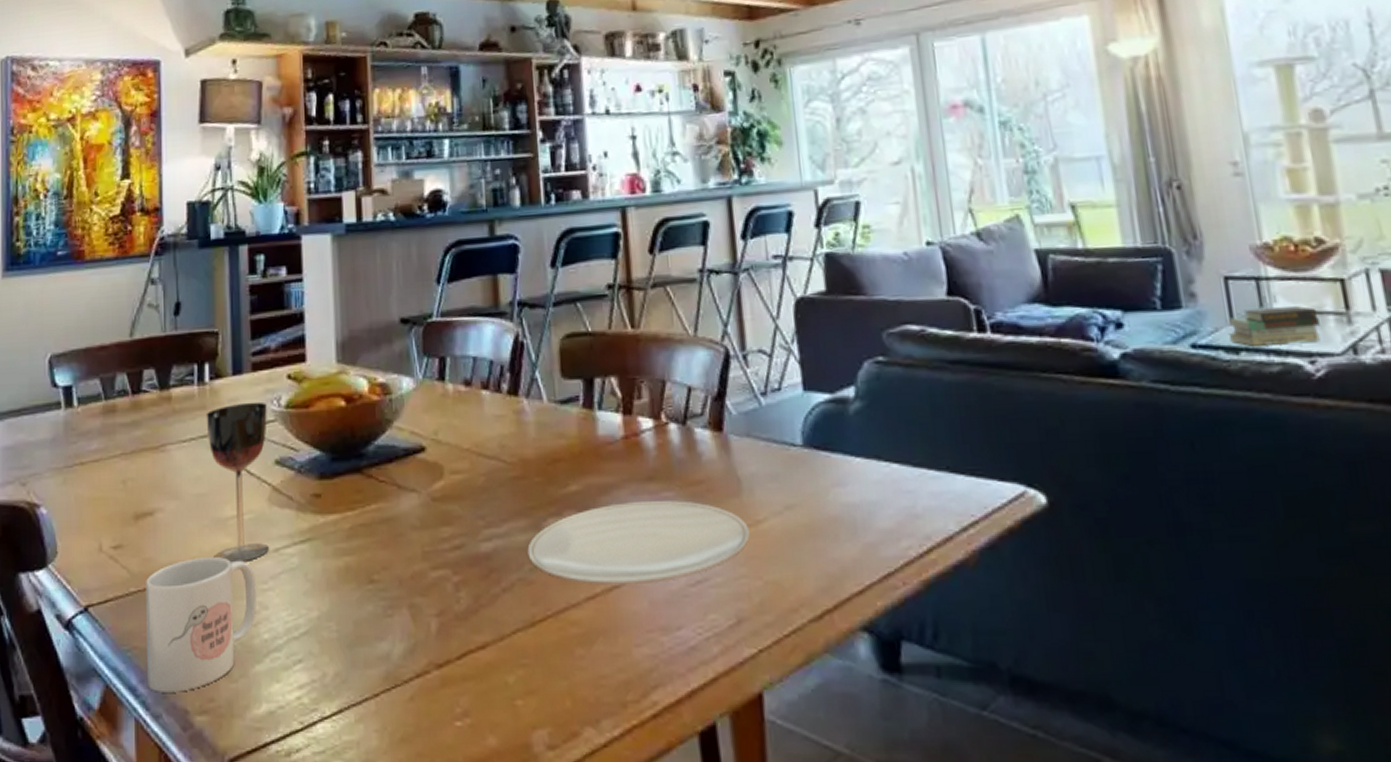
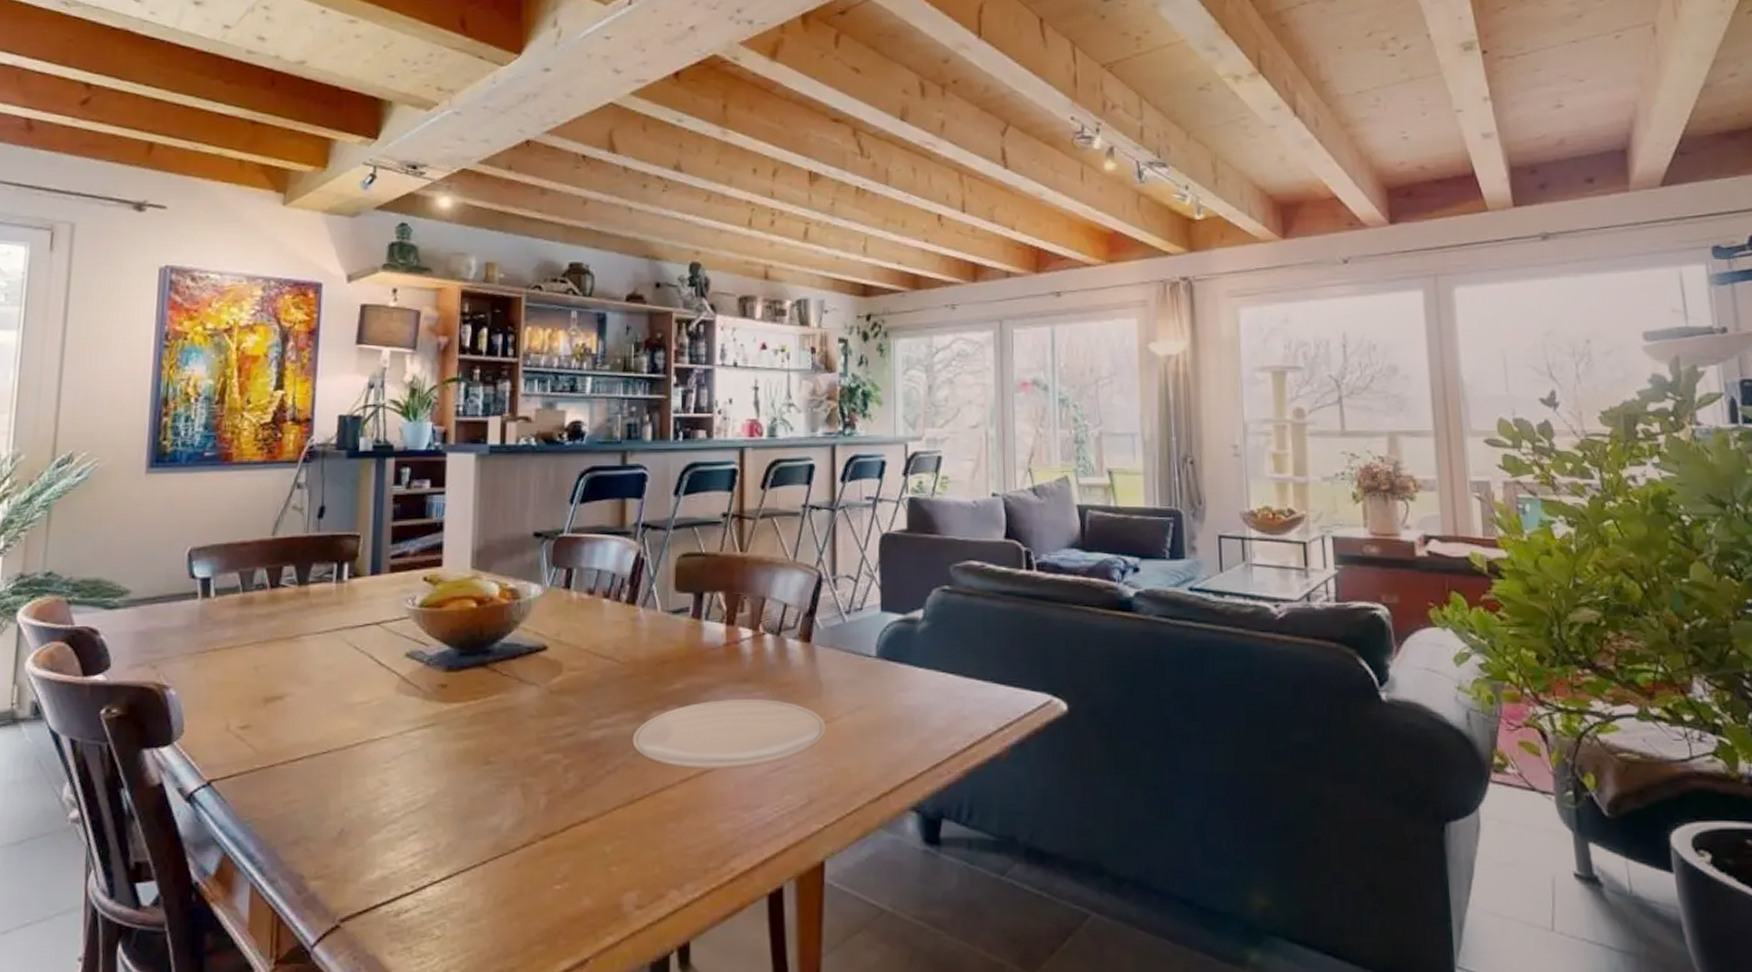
mug: present [146,556,257,693] -> none [264,737,379,860]
wineglass: present [206,402,269,563] -> none [339,600,402,744]
books: present [1228,306,1320,346] -> none [1217,562,1285,591]

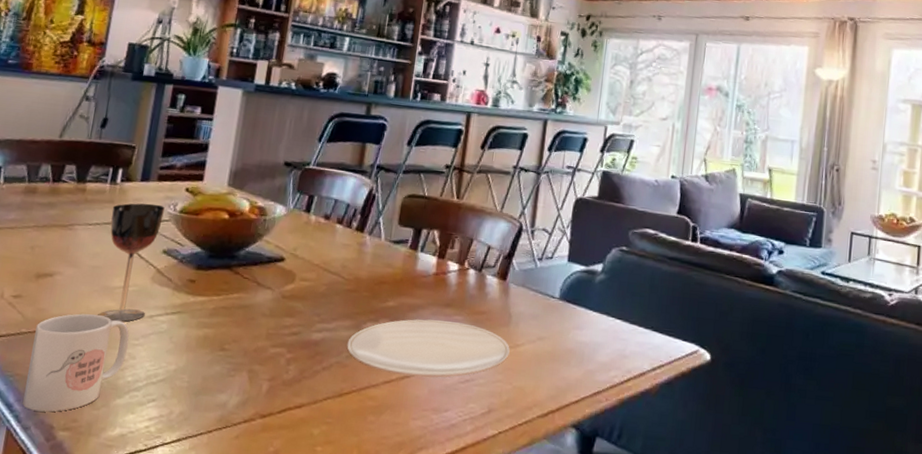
mug: none [264,737,379,860] -> present [22,313,129,412]
wineglass: none [339,600,402,744] -> present [98,203,165,322]

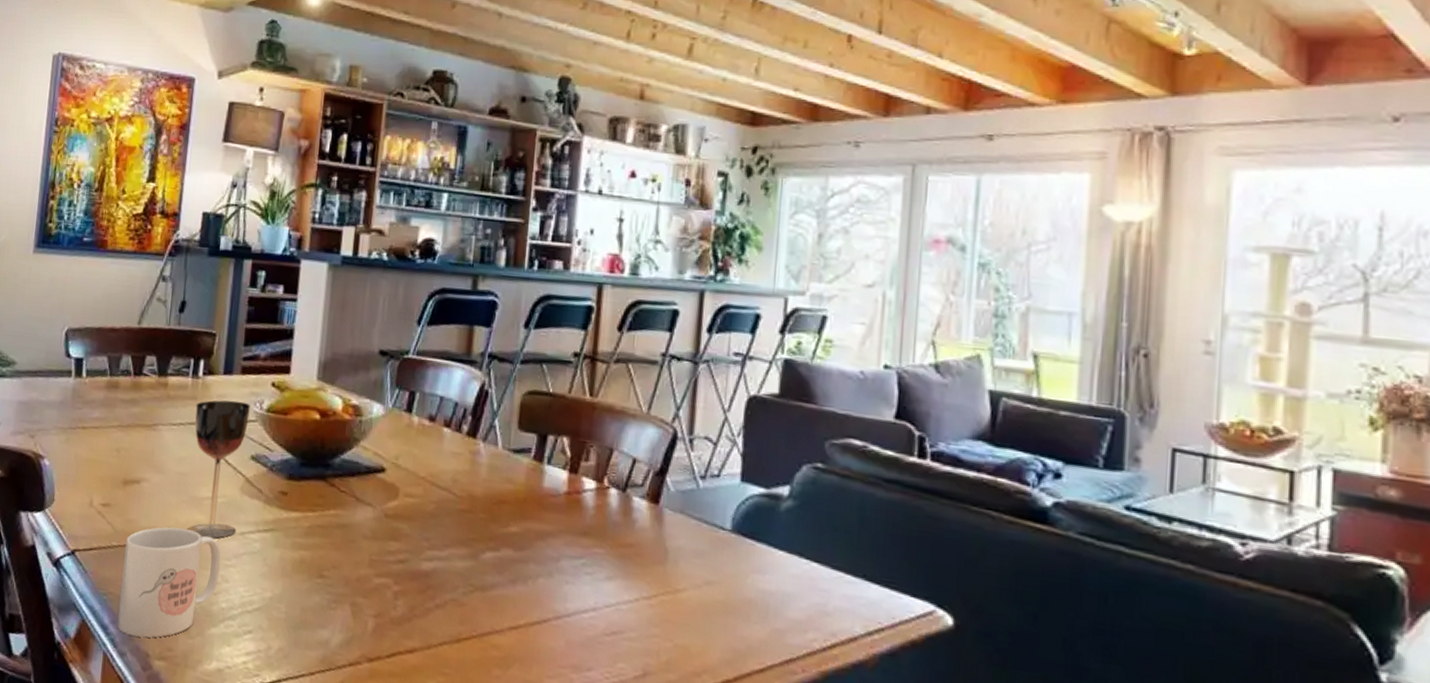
plate: present [347,319,510,378] -> none [463,550,668,628]

